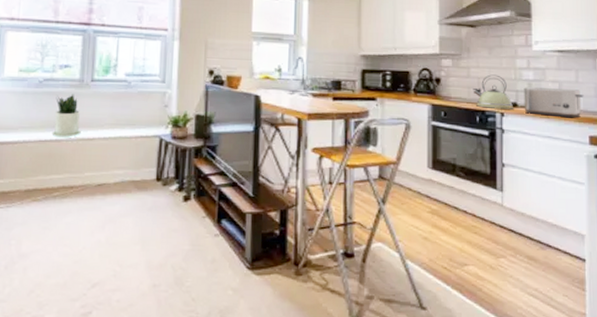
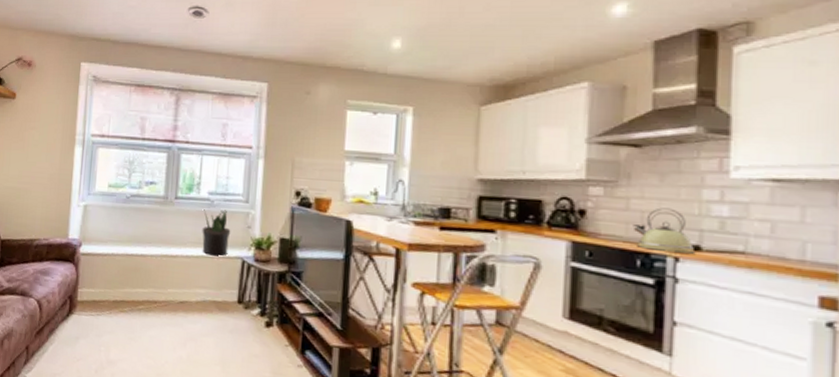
planter: present [52,94,81,138] -> none [137,210,165,254]
planter: none [119,90,148,136] -> present [202,209,231,256]
toaster: present [524,86,584,118] -> none [711,225,813,271]

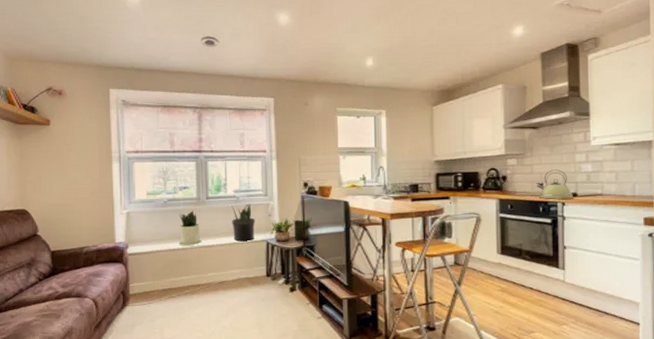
planter: none [137,210,165,254] -> present [178,210,202,246]

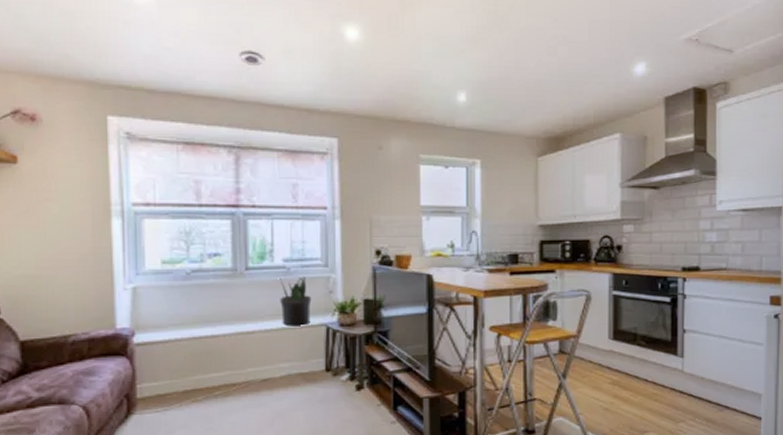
planter: present [178,210,202,246] -> none [206,285,239,333]
kettle: present [536,169,574,199] -> none [655,238,696,274]

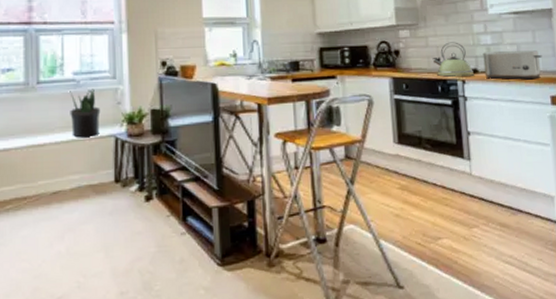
kettle: none [655,238,696,274] -> present [432,42,475,77]
toaster: none [706,248,766,279] -> present [483,50,542,80]

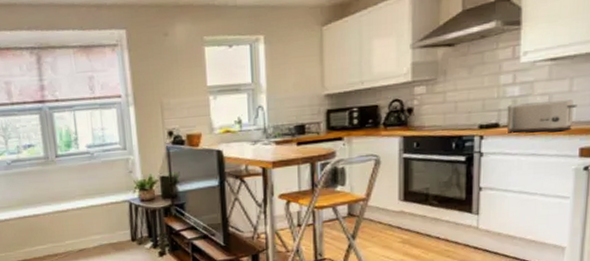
planter: present [69,89,101,138] -> none [85,160,115,204]
kettle: present [432,42,475,77] -> none [449,95,495,134]

